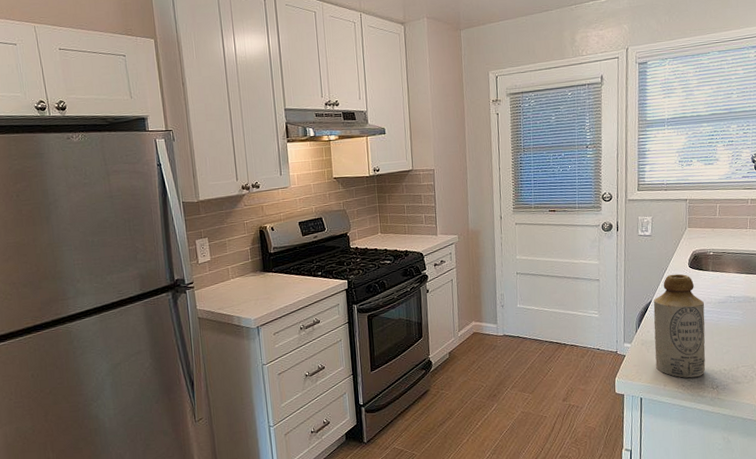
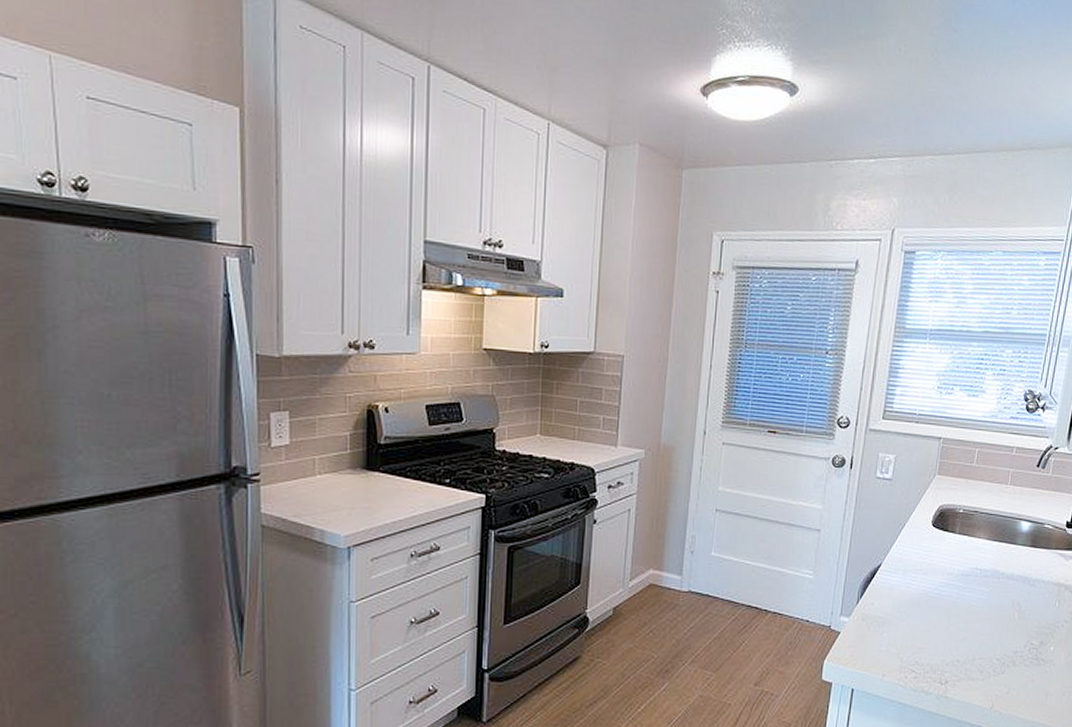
bottle: present [653,273,706,378] -> none [876,533,944,668]

